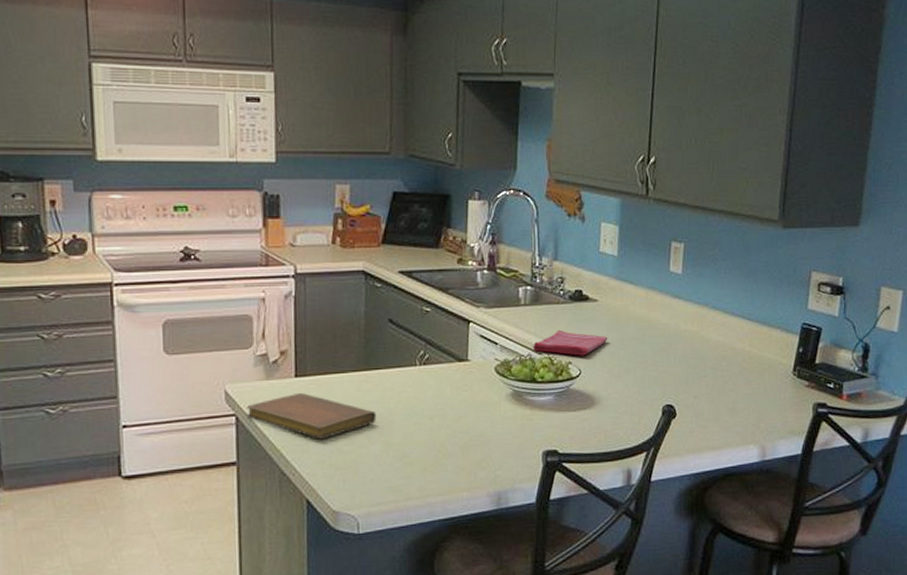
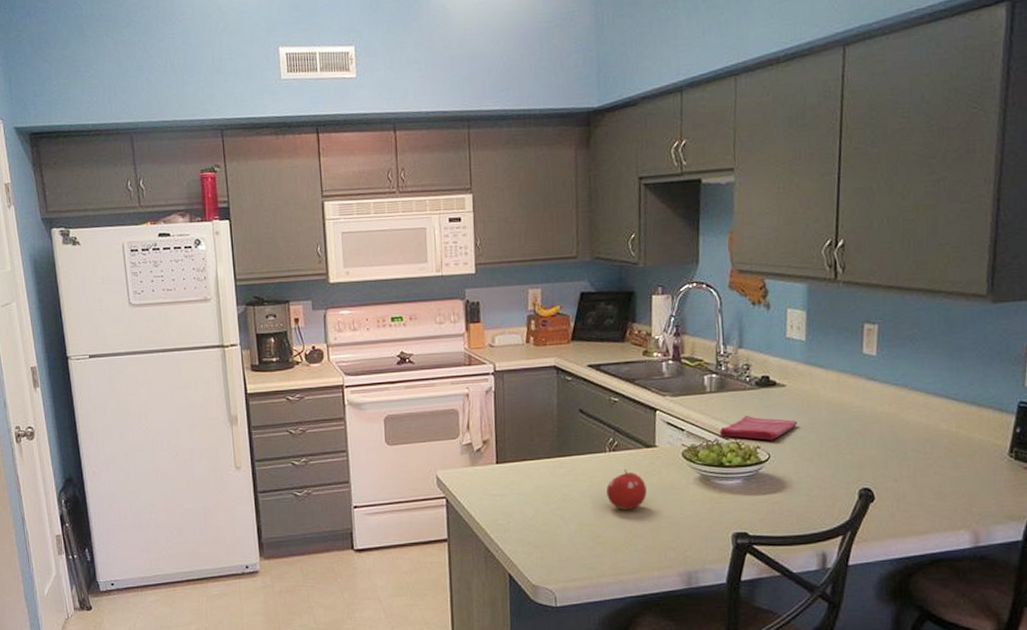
notebook: present [246,392,377,439] -> none [455,477,570,520]
fruit: none [416,384,458,429] -> present [606,469,647,511]

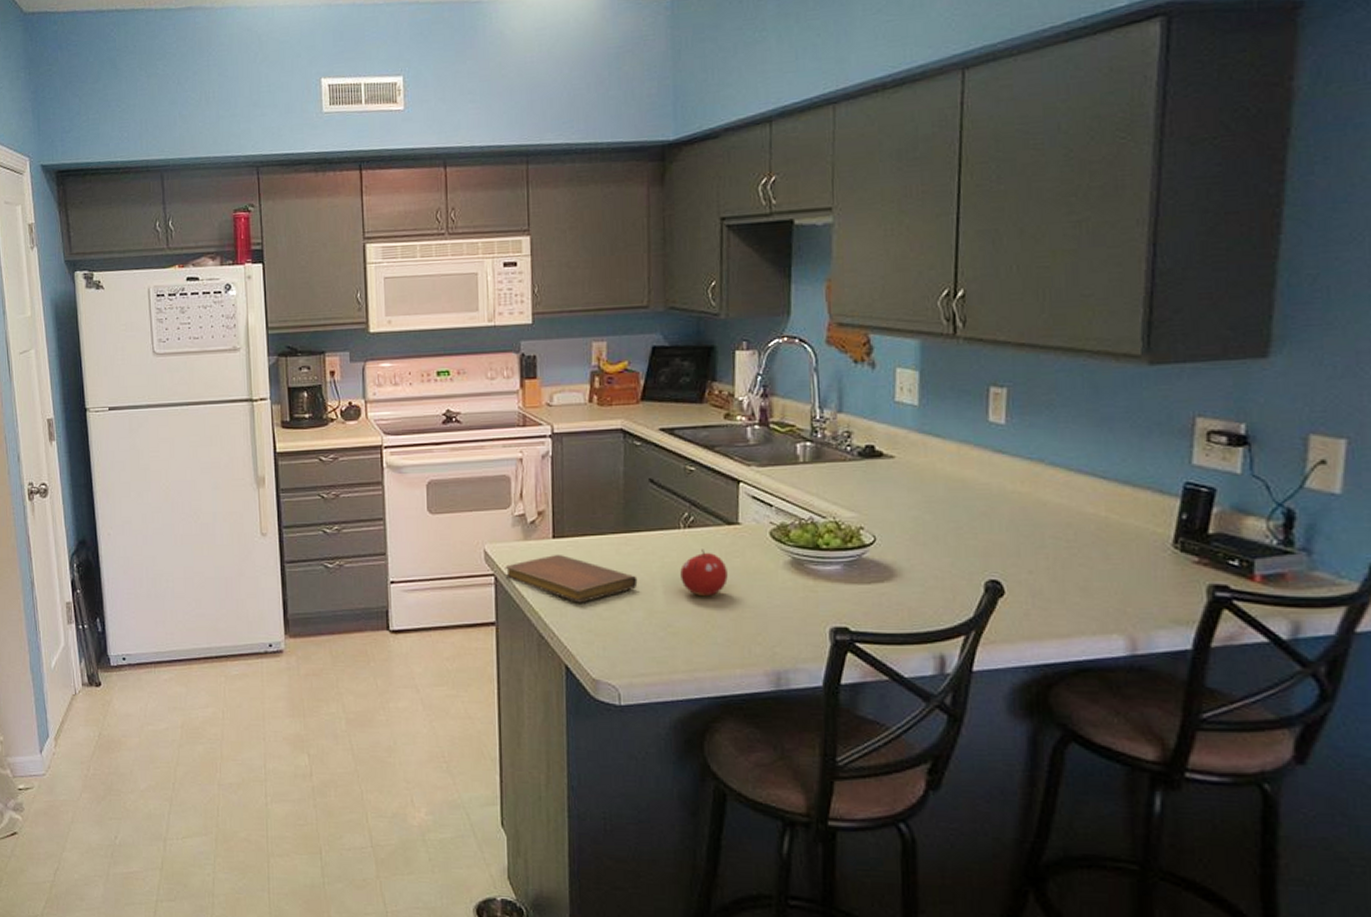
notebook: none [455,477,570,520] -> present [505,554,638,603]
dish towel: present [719,415,798,440] -> none [815,490,909,520]

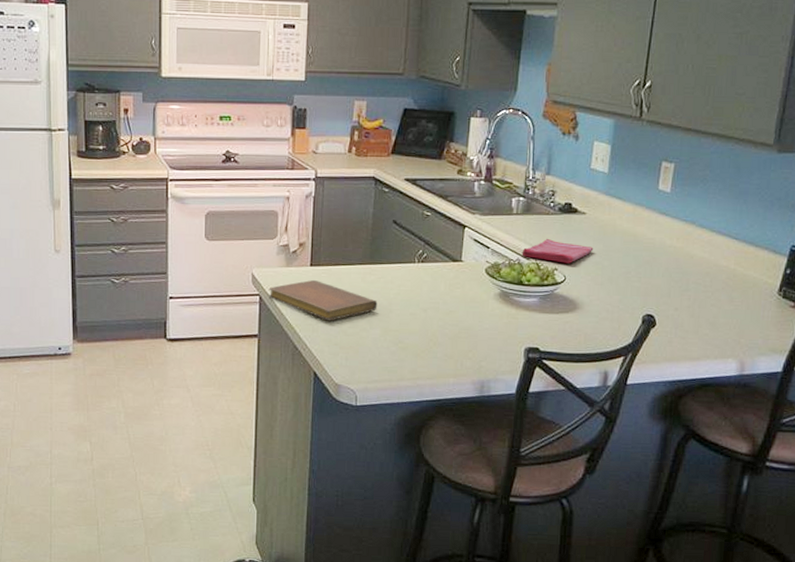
fruit: present [680,549,728,597] -> none [412,280,450,320]
dish towel: none [815,490,909,520] -> present [522,238,594,264]

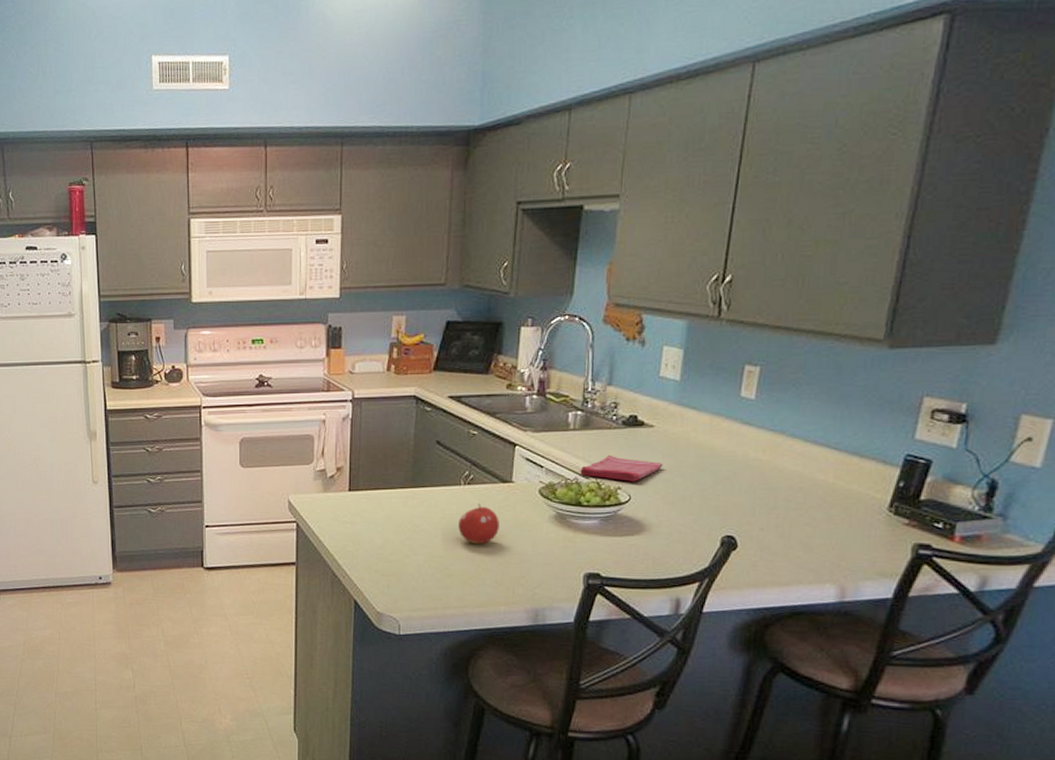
notebook: present [268,279,378,321] -> none [306,505,421,548]
fruit: none [412,280,450,320] -> present [458,503,499,545]

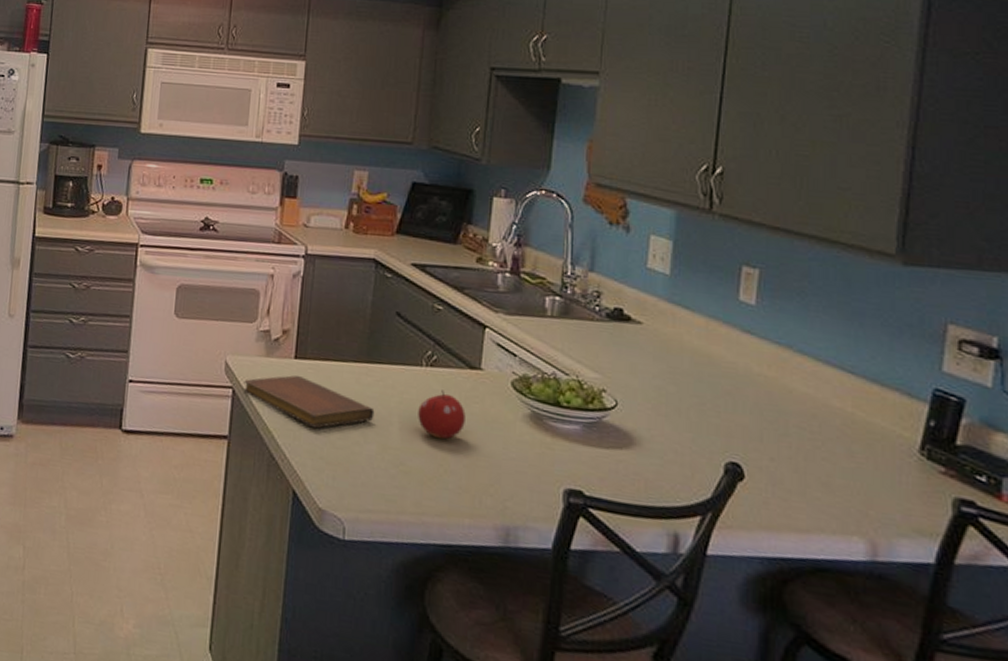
notebook: none [306,505,421,548] -> present [243,375,375,429]
dish towel: present [580,454,663,482] -> none [558,350,654,385]

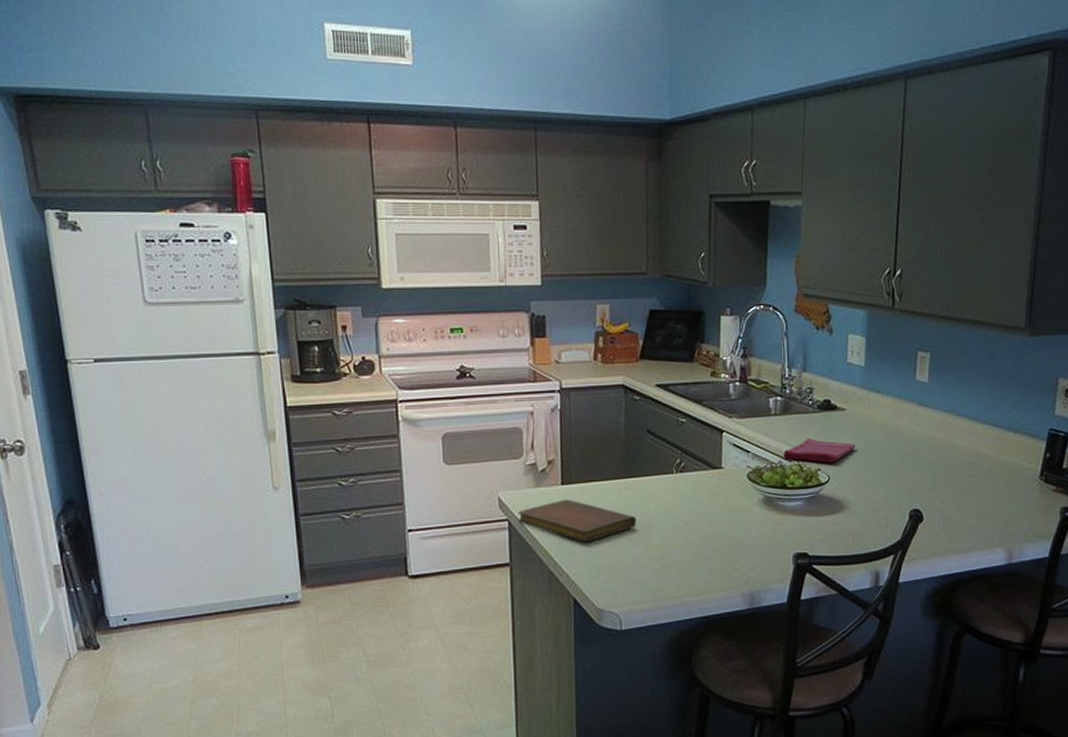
fruit: present [418,390,466,440] -> none [673,490,712,532]
dish towel: none [558,350,654,385] -> present [783,438,856,463]

